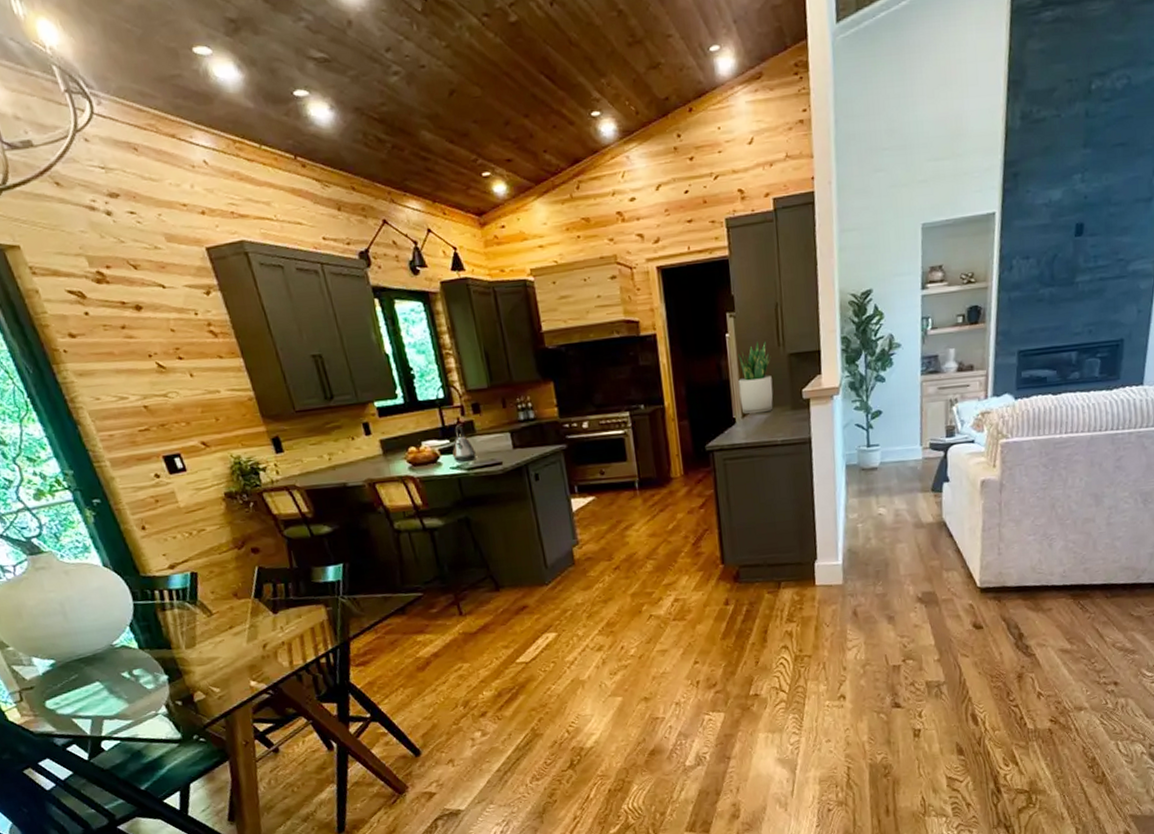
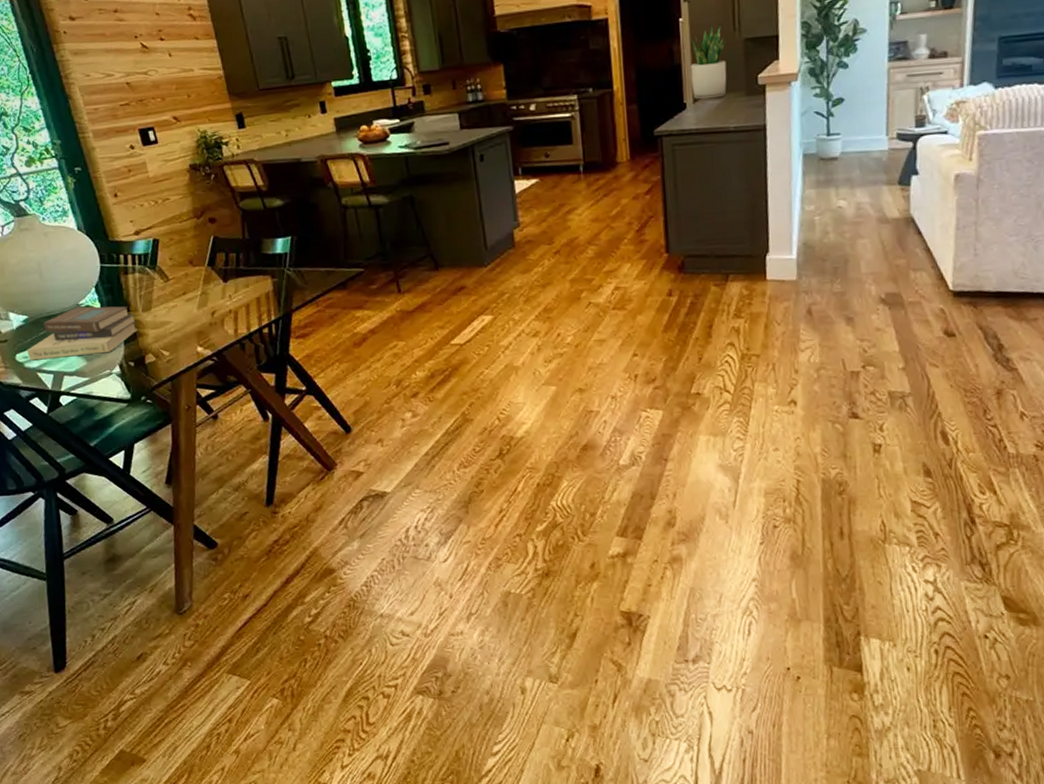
books: none [57,644,182,707] -> present [27,306,137,361]
kettle: present [452,425,477,463] -> none [402,105,425,142]

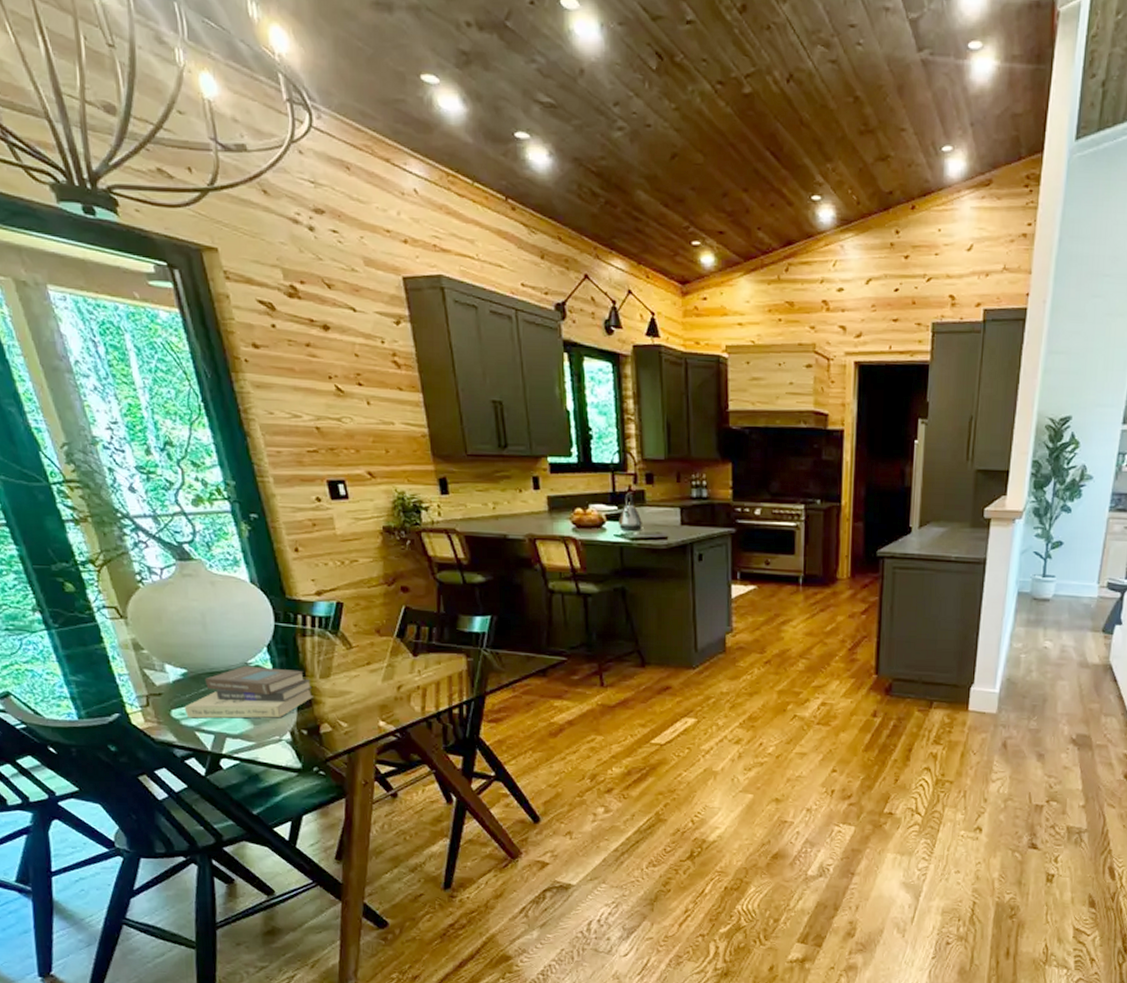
kettle: none [402,105,425,142] -> present [619,493,643,532]
planter: present [690,26,727,100] -> none [919,453,958,526]

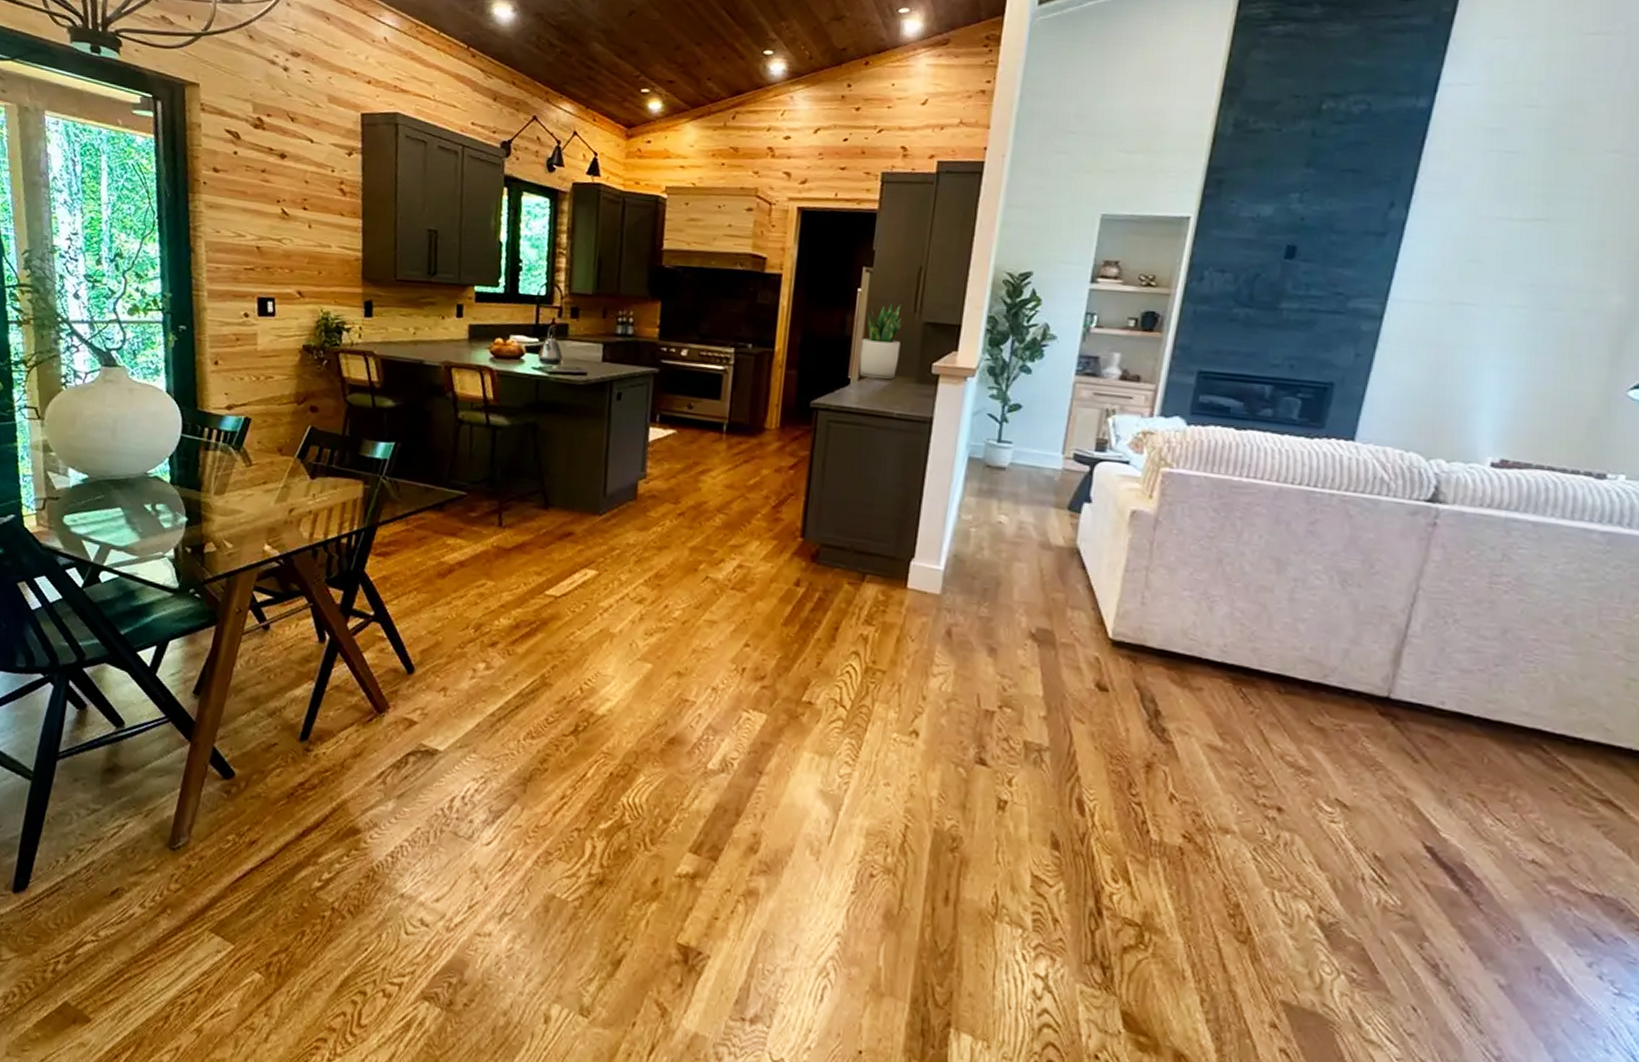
books: present [184,665,313,719] -> none [77,475,205,533]
planter: none [919,453,958,526] -> present [859,303,904,380]

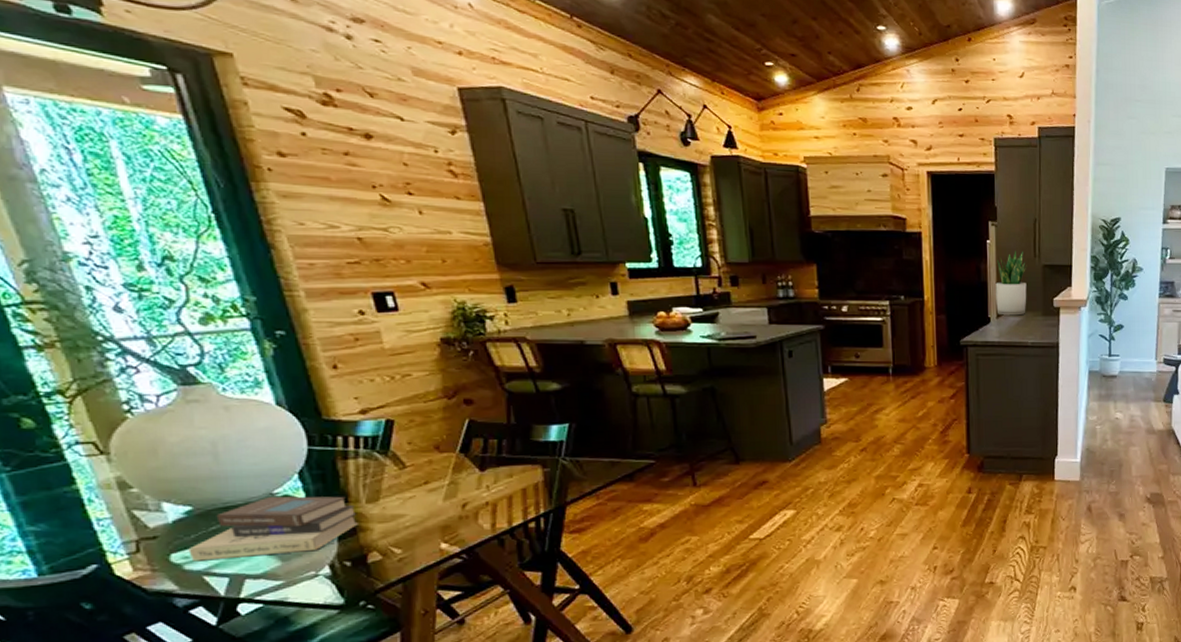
books: none [77,475,205,533] -> present [188,496,358,562]
kettle: present [538,326,564,366] -> none [705,295,730,333]

